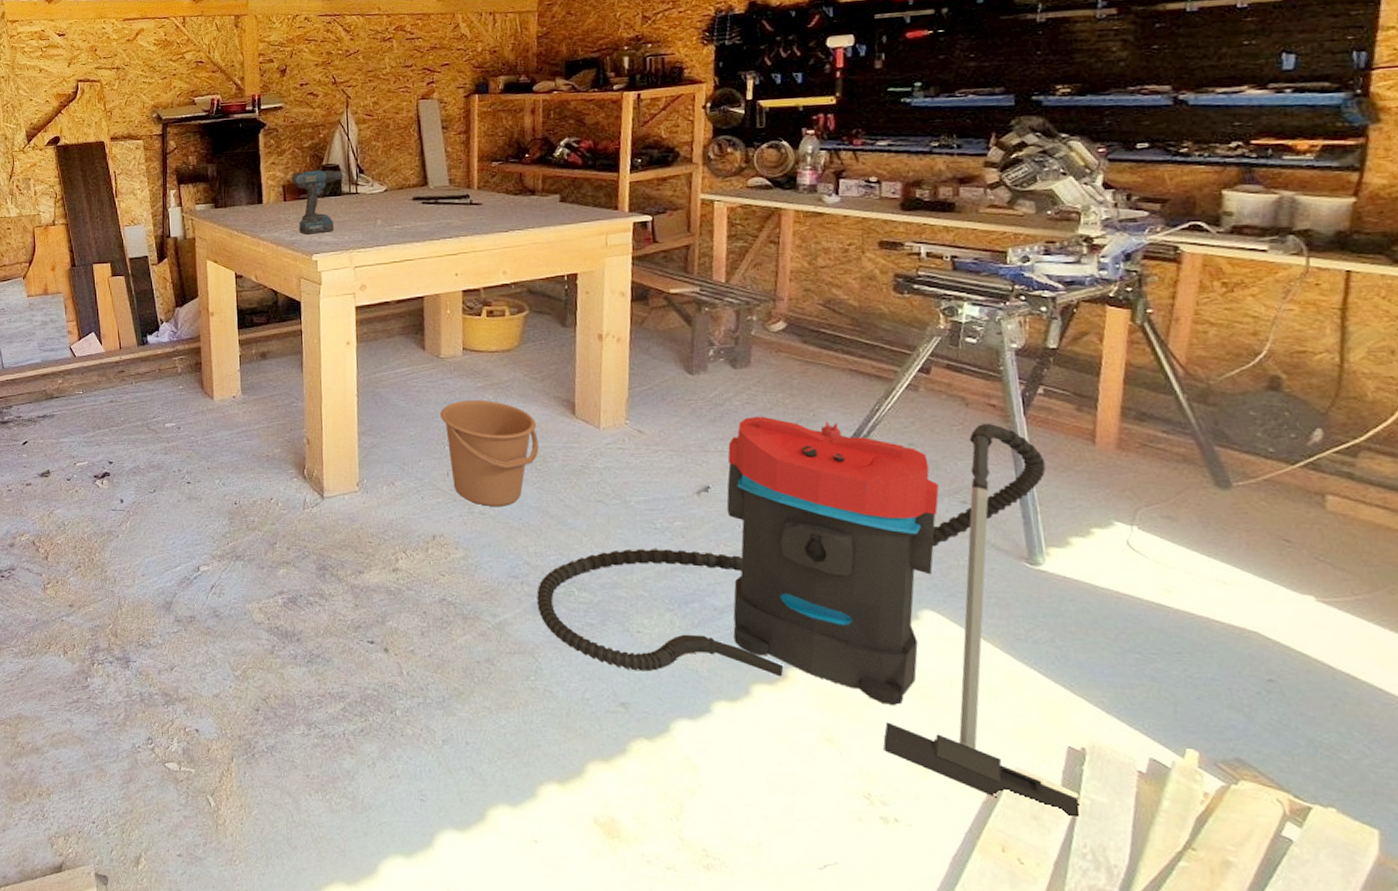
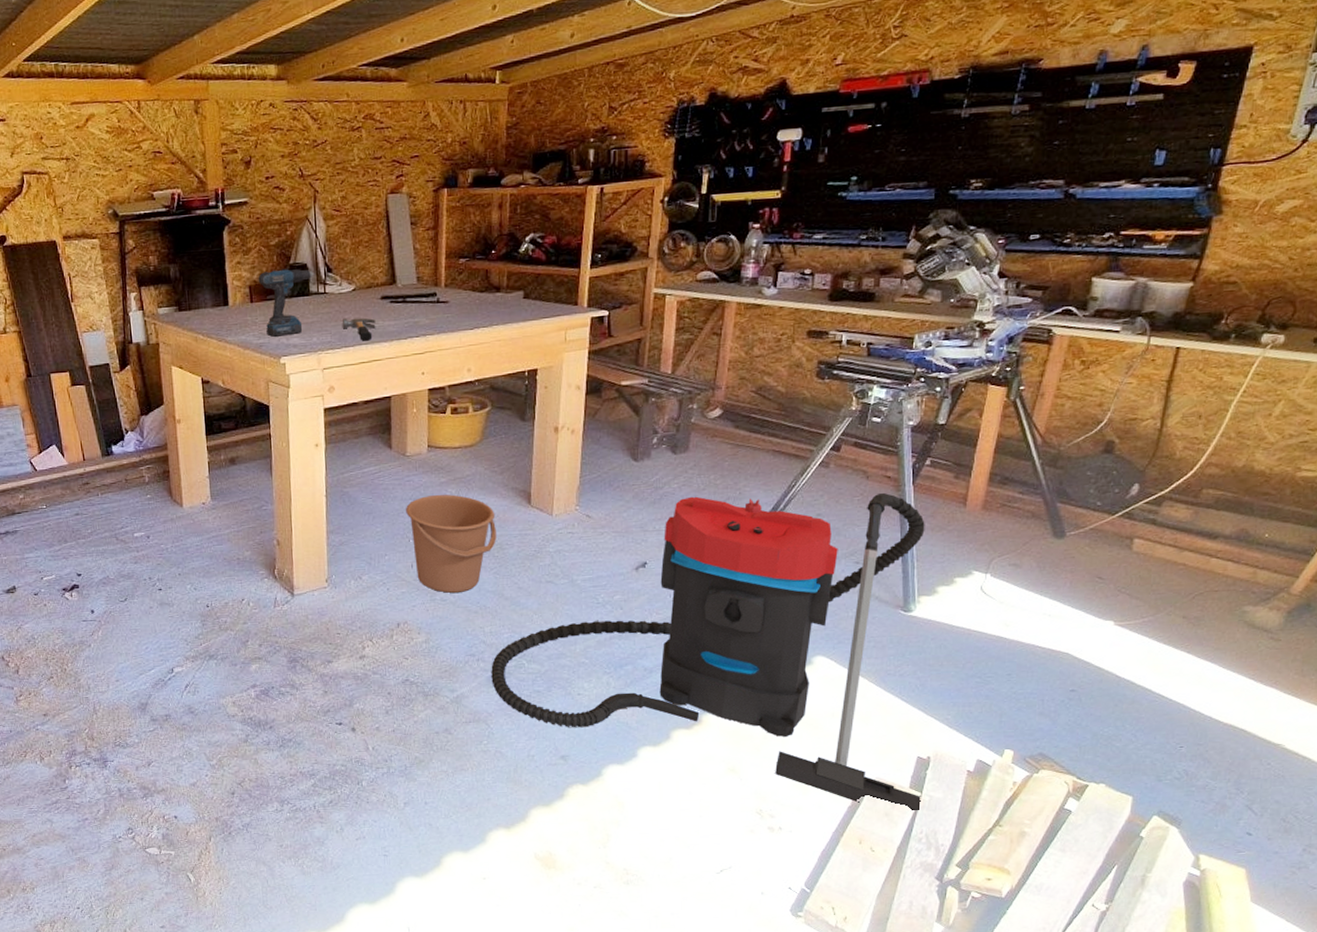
claw hammer: none [373,218,408,241] -> present [341,318,376,341]

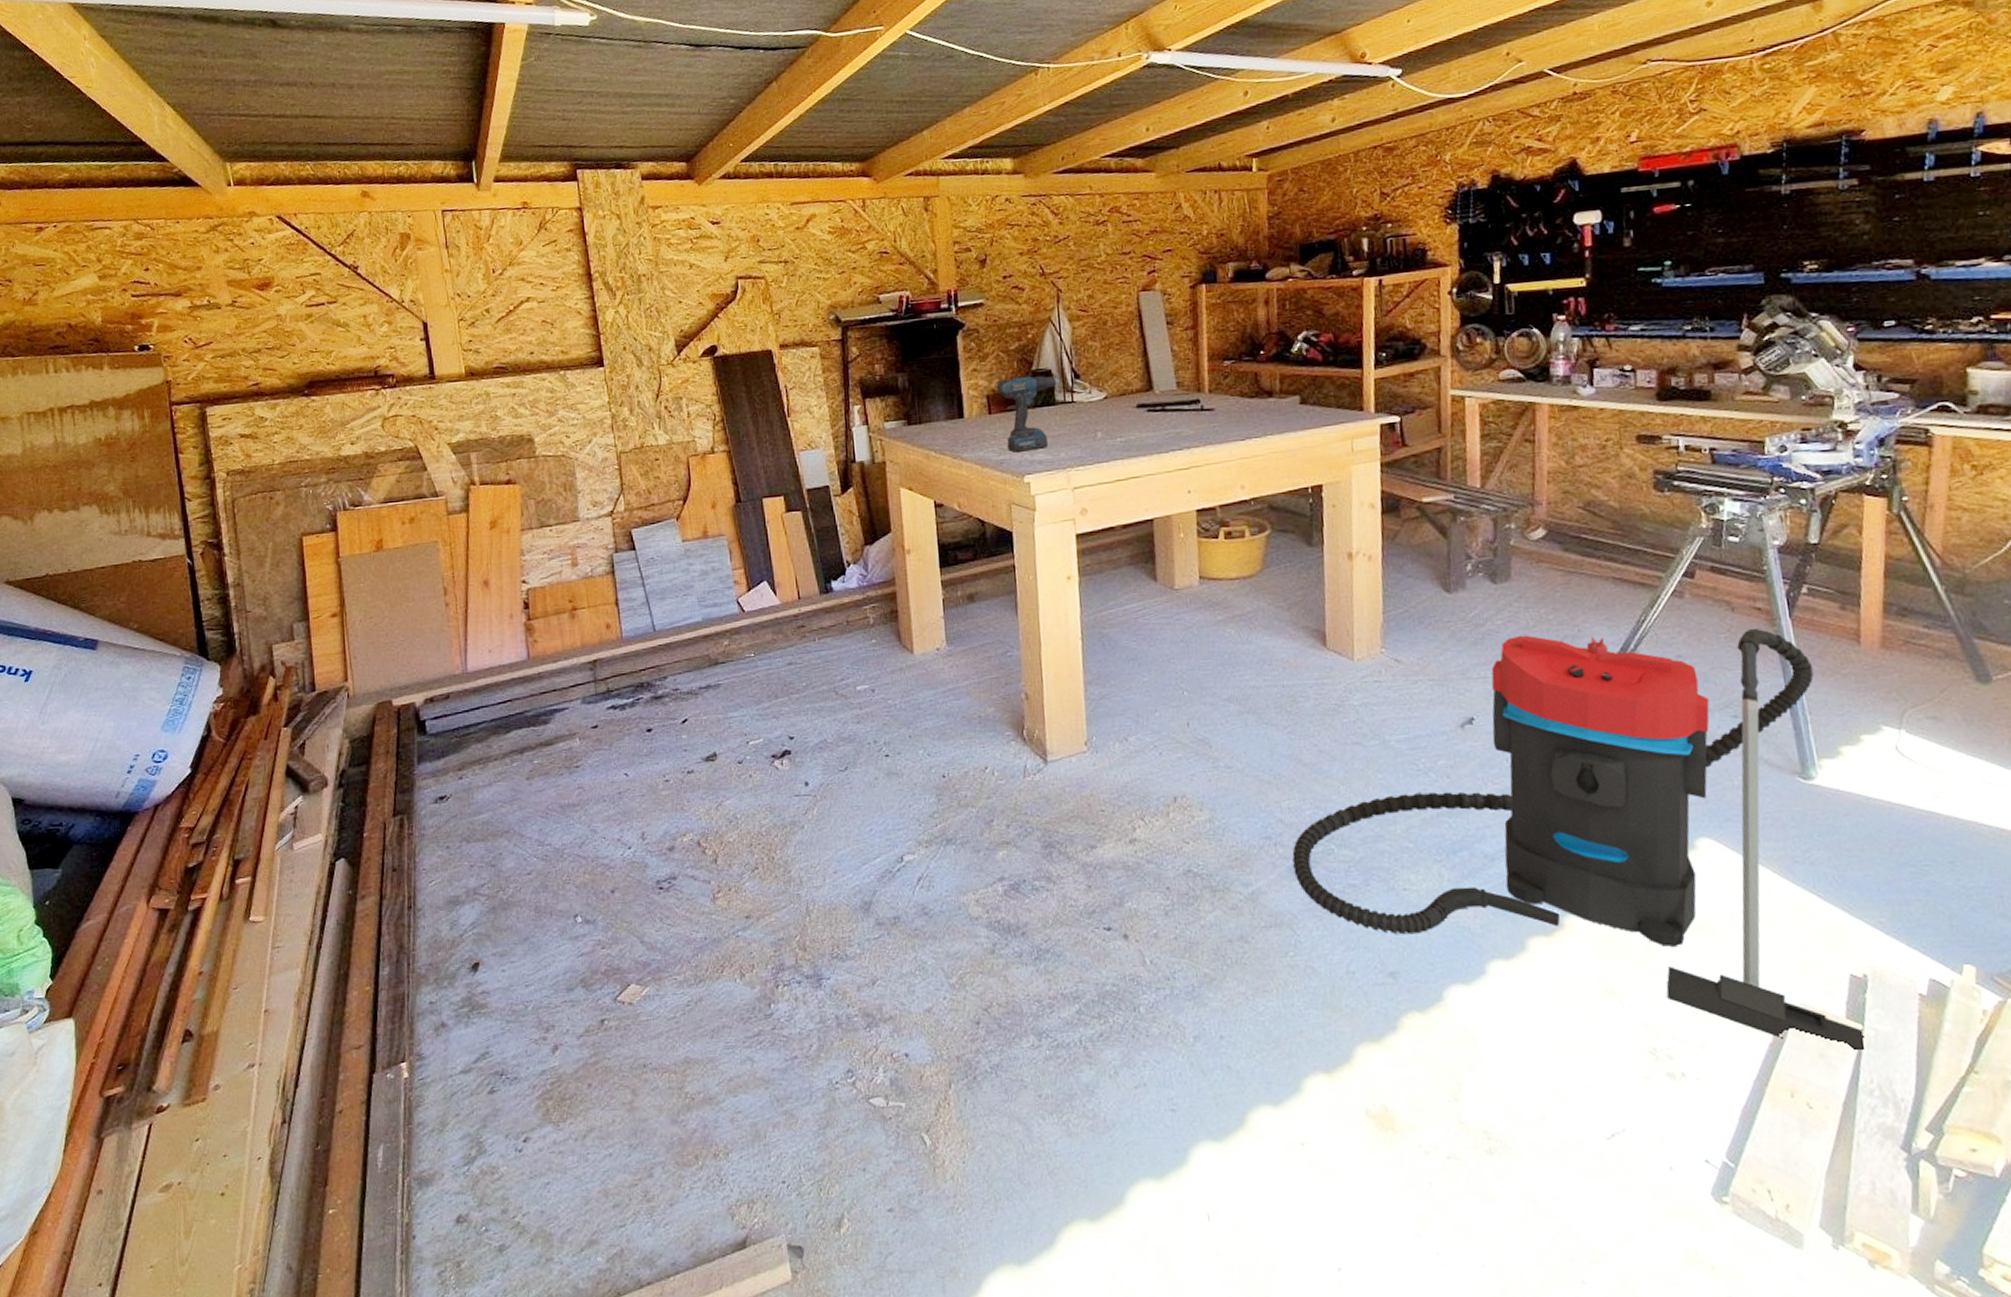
claw hammer: present [341,318,376,341] -> none [1093,429,1133,456]
bucket: present [406,494,496,593] -> none [1177,635,1288,758]

